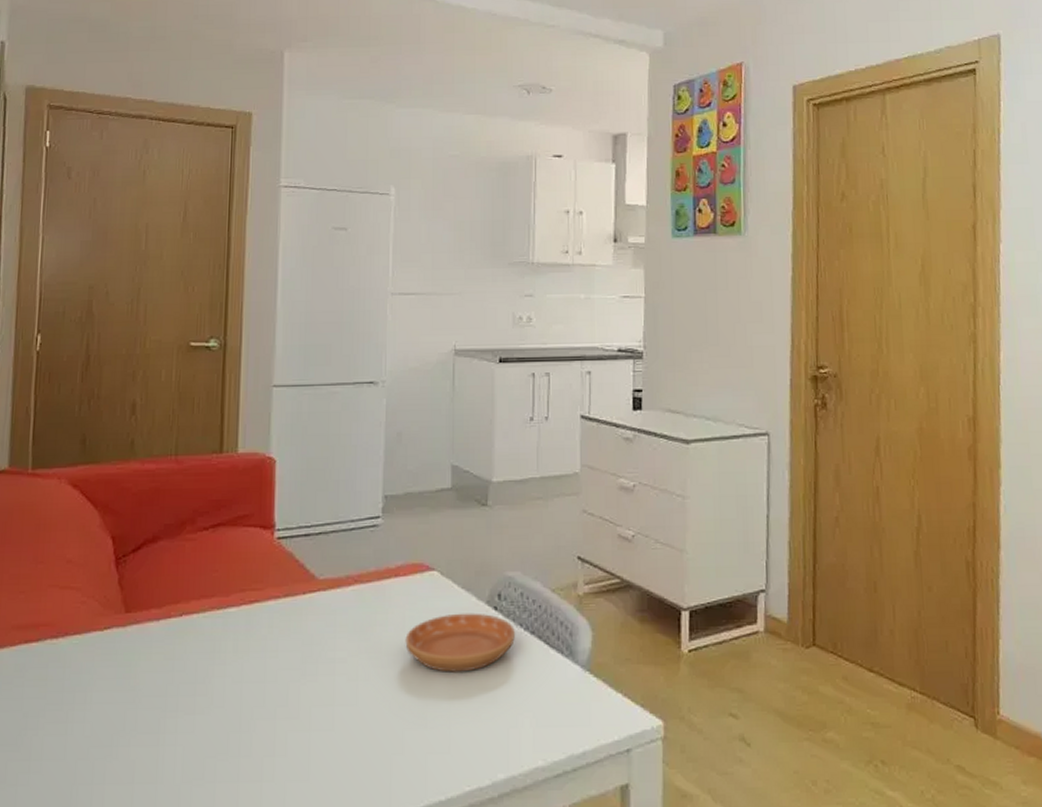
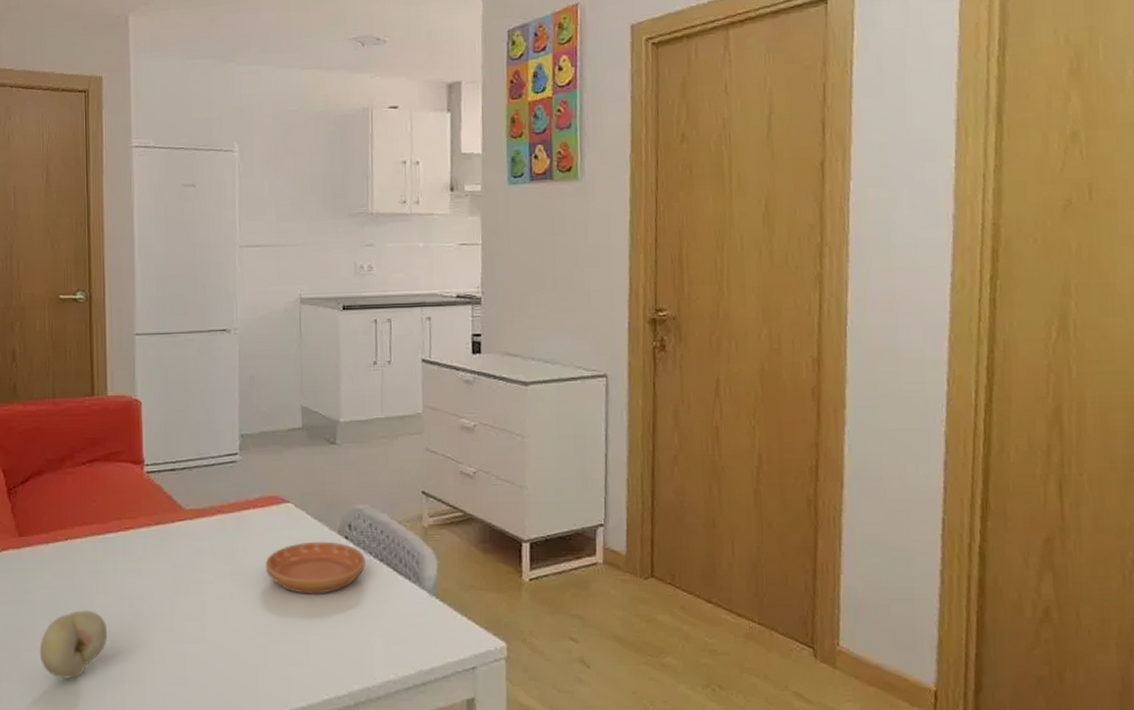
fruit: none [140,697,223,778] -> present [39,610,108,679]

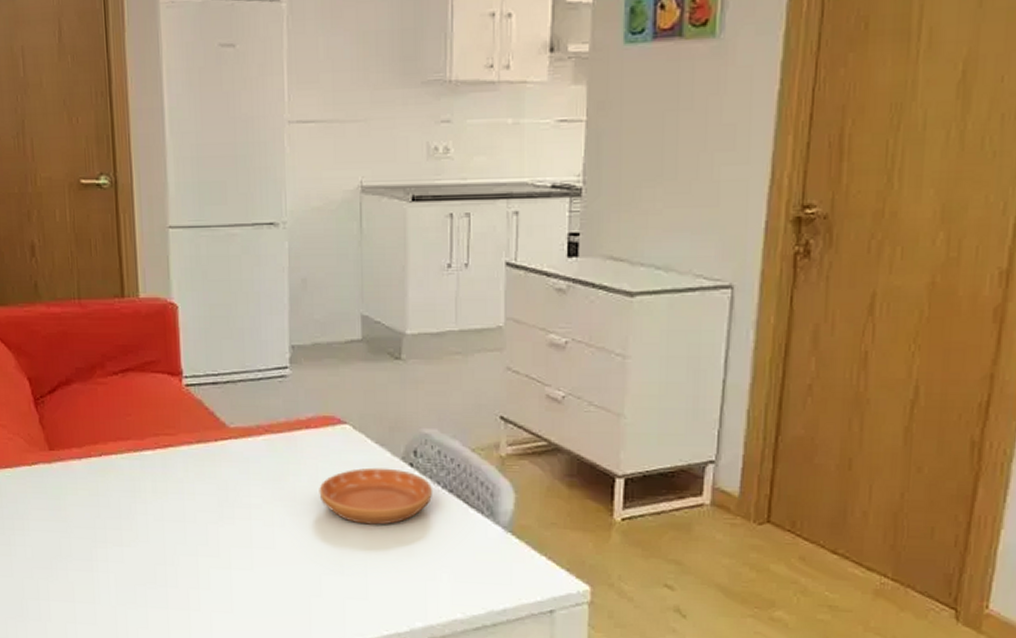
fruit: present [39,610,108,679] -> none [77,530,149,600]

